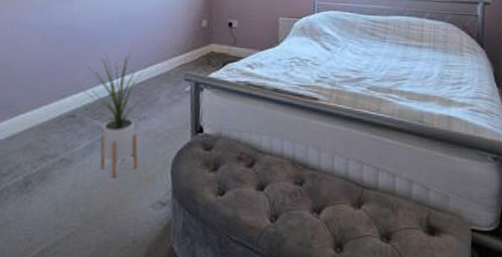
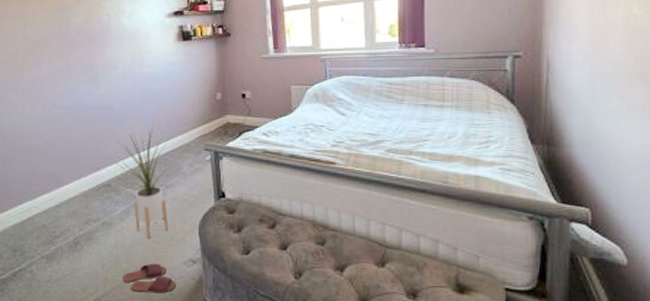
slippers: none [79,206,141,242] -> present [123,263,176,294]

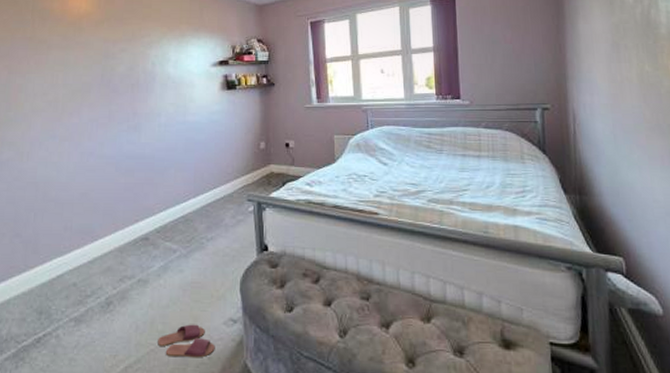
house plant: present [116,127,173,238] -> none [155,177,215,296]

